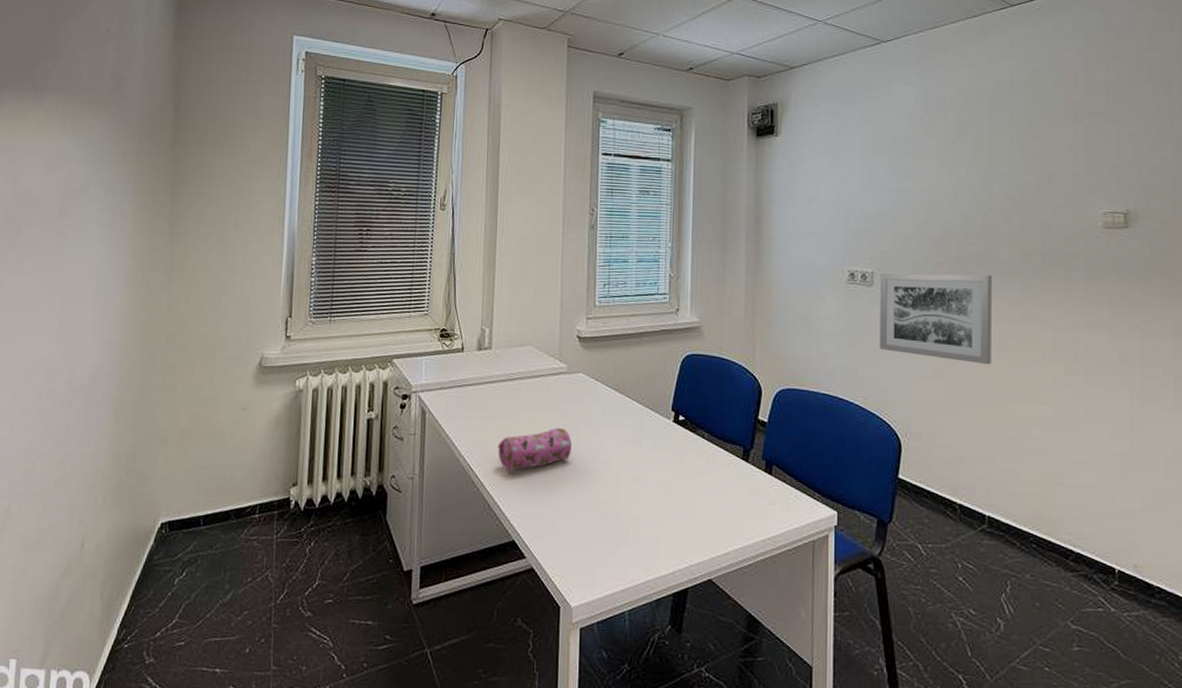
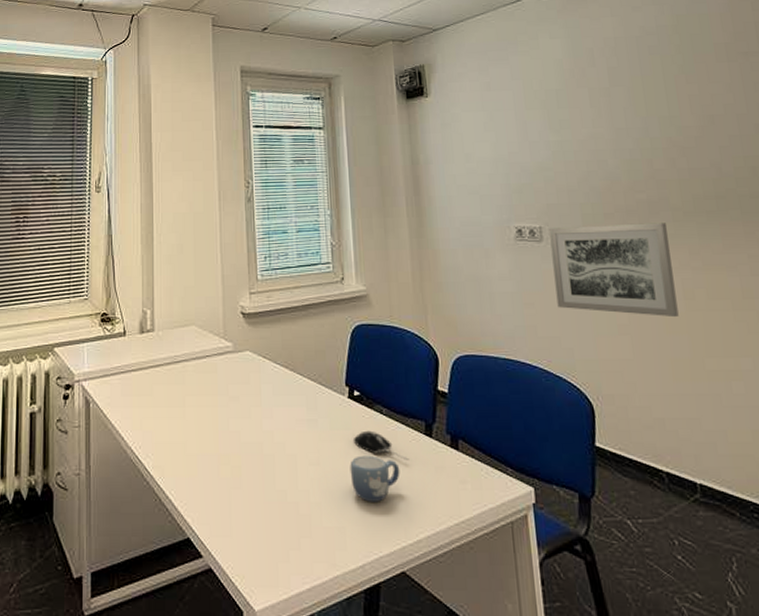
pencil case: present [497,427,572,471] -> none [165,410,244,461]
mug: none [669,475,716,518] -> present [350,455,400,502]
computer mouse: none [674,452,725,483] -> present [353,430,409,461]

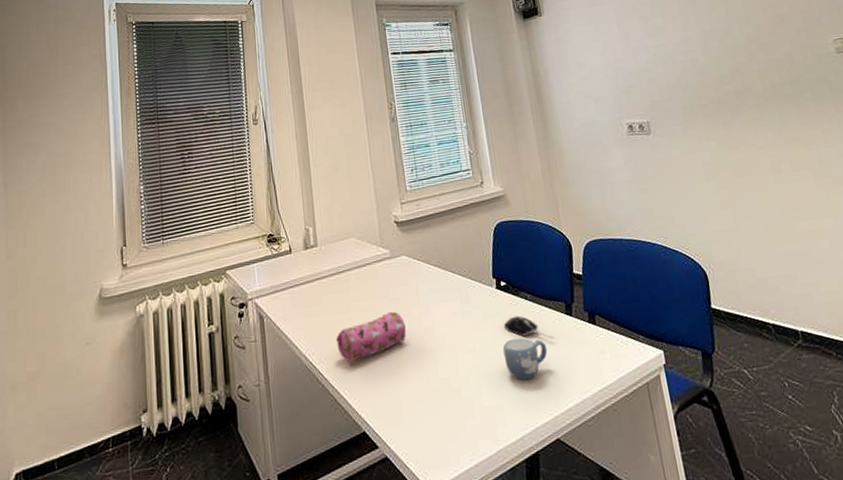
pencil case: none [165,410,244,461] -> present [335,311,406,362]
wall art: present [549,222,679,318] -> none [655,108,770,191]

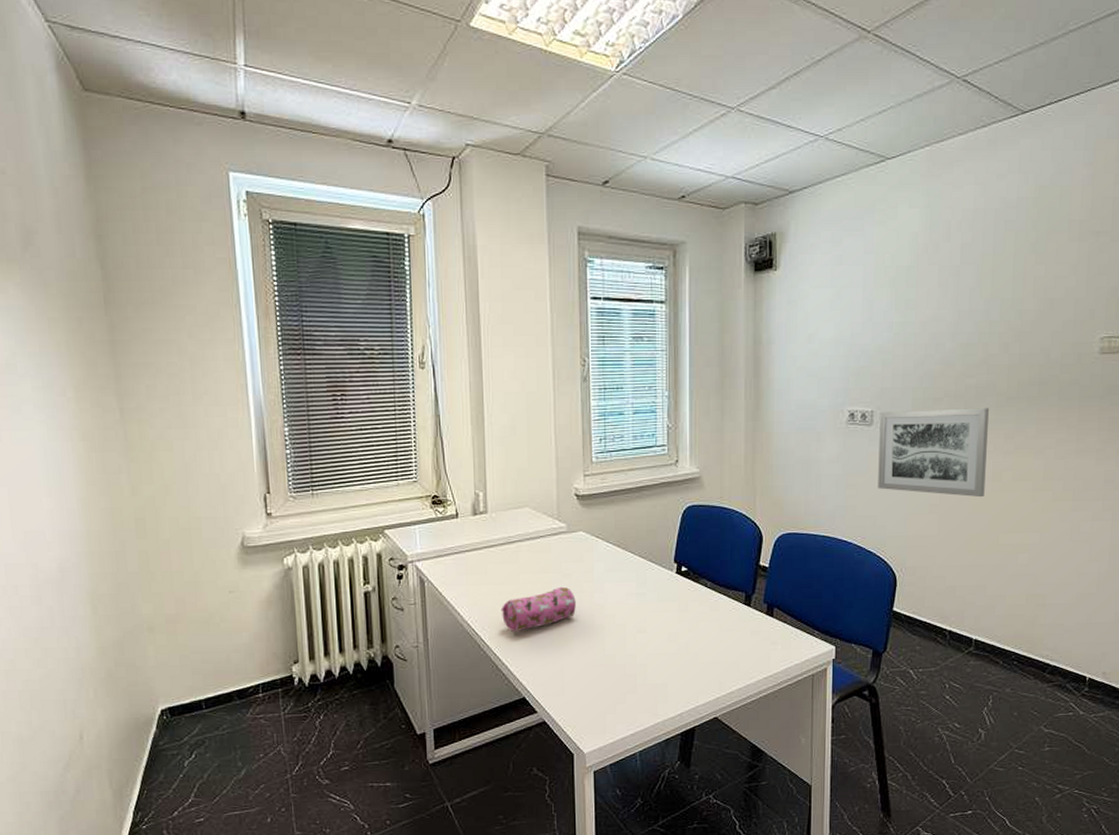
computer mouse: present [503,315,555,340] -> none [678,601,728,627]
mug: present [503,338,548,380] -> none [674,623,719,662]
wall art: none [655,108,770,191] -> present [878,408,989,498]

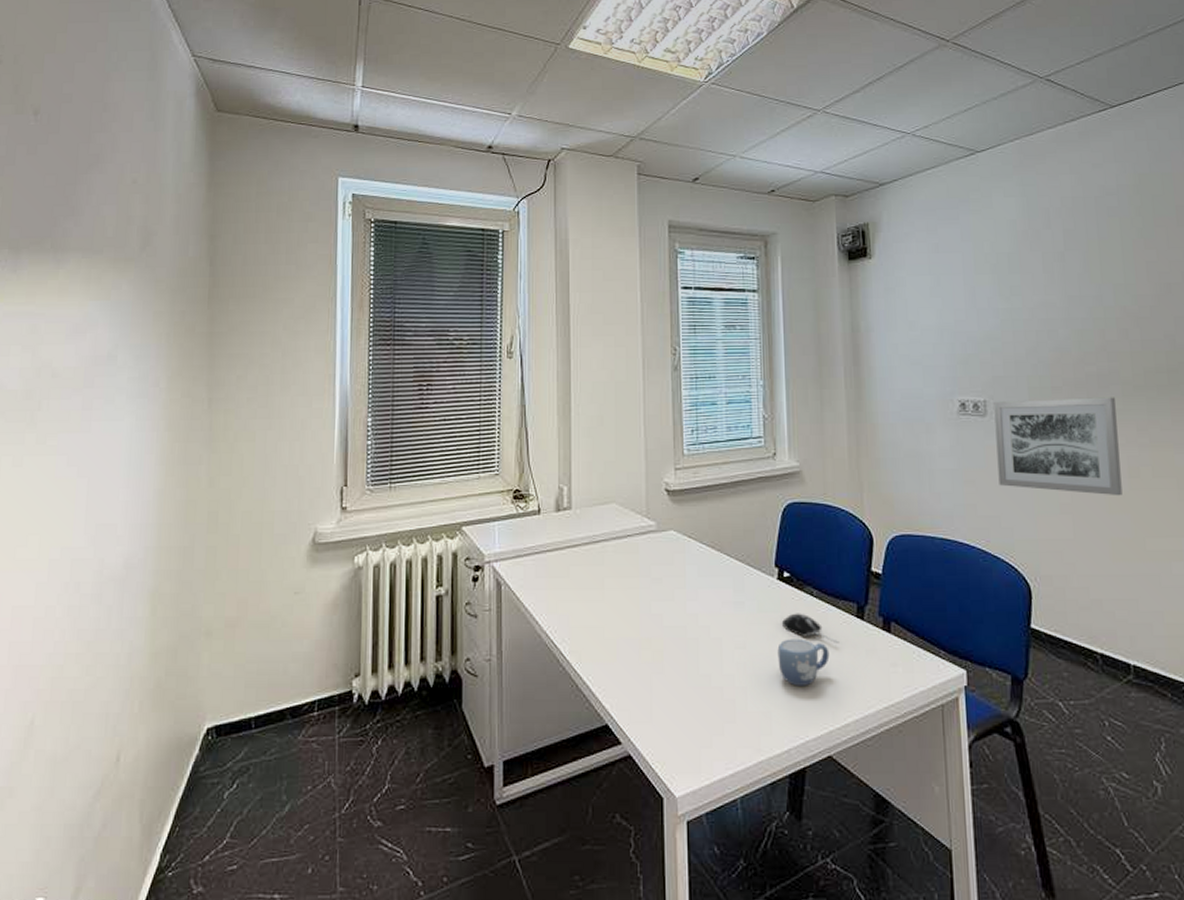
pencil case: present [501,586,576,633] -> none [583,593,666,646]
mug: none [674,623,719,662] -> present [777,639,830,686]
computer mouse: none [678,601,728,627] -> present [781,613,840,645]

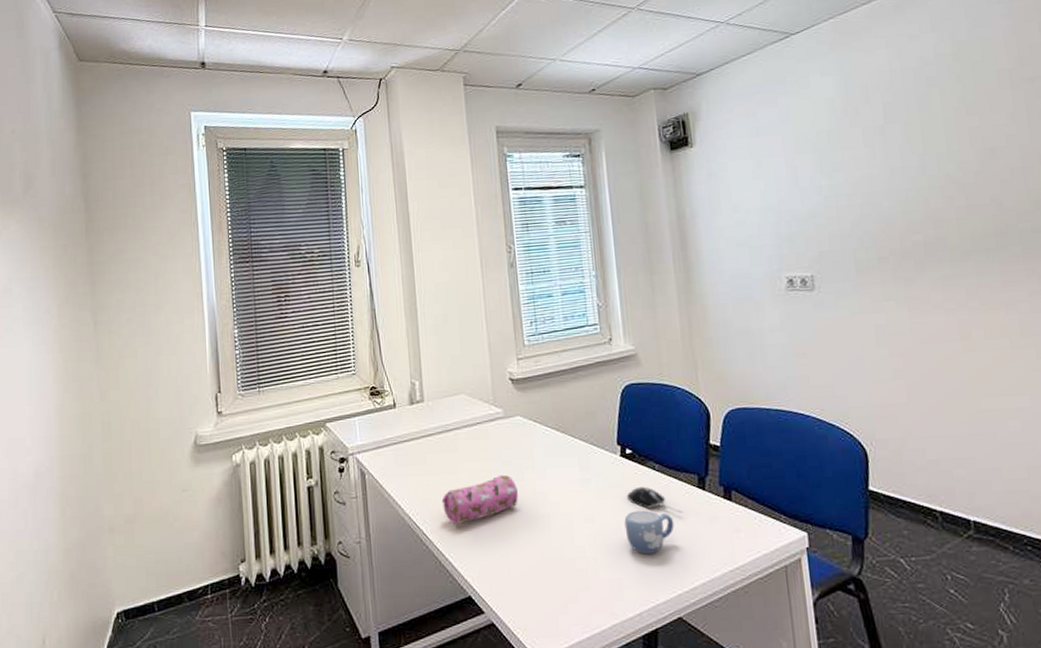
pencil case: none [583,593,666,646] -> present [441,474,518,525]
wall art: present [994,397,1123,496] -> none [821,263,955,360]

